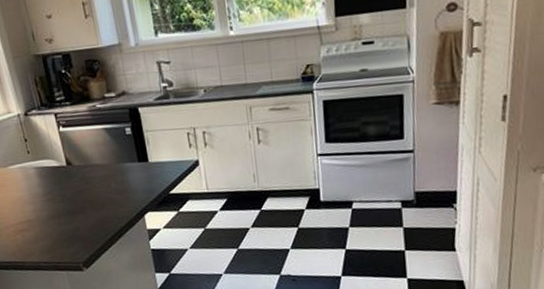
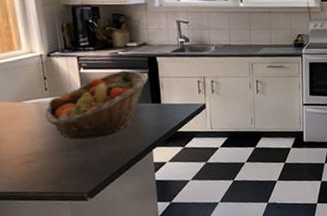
fruit basket: none [31,125,132,206] -> present [45,70,148,139]

